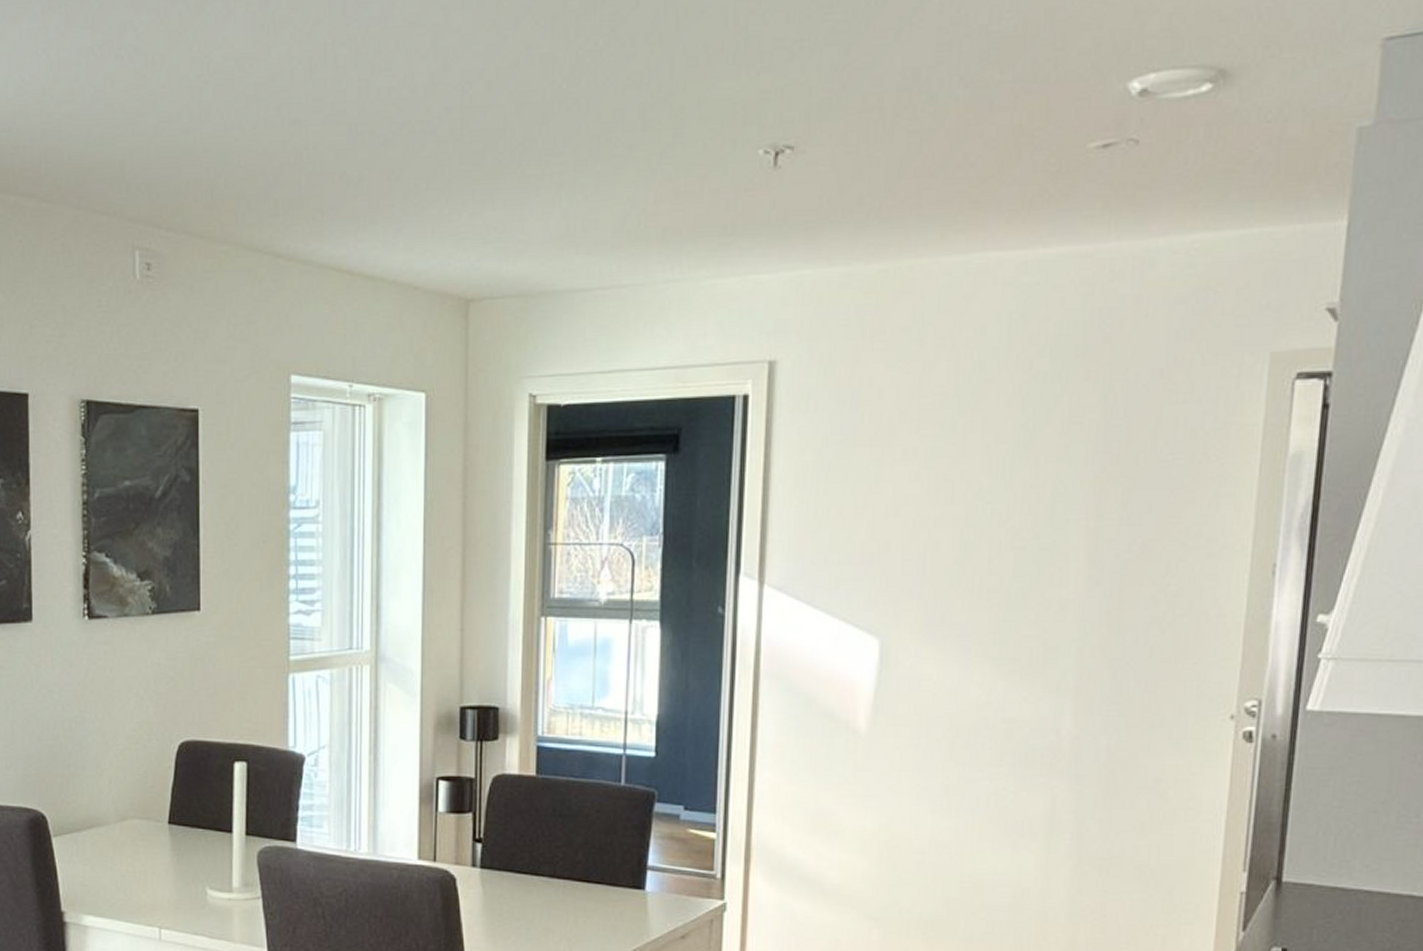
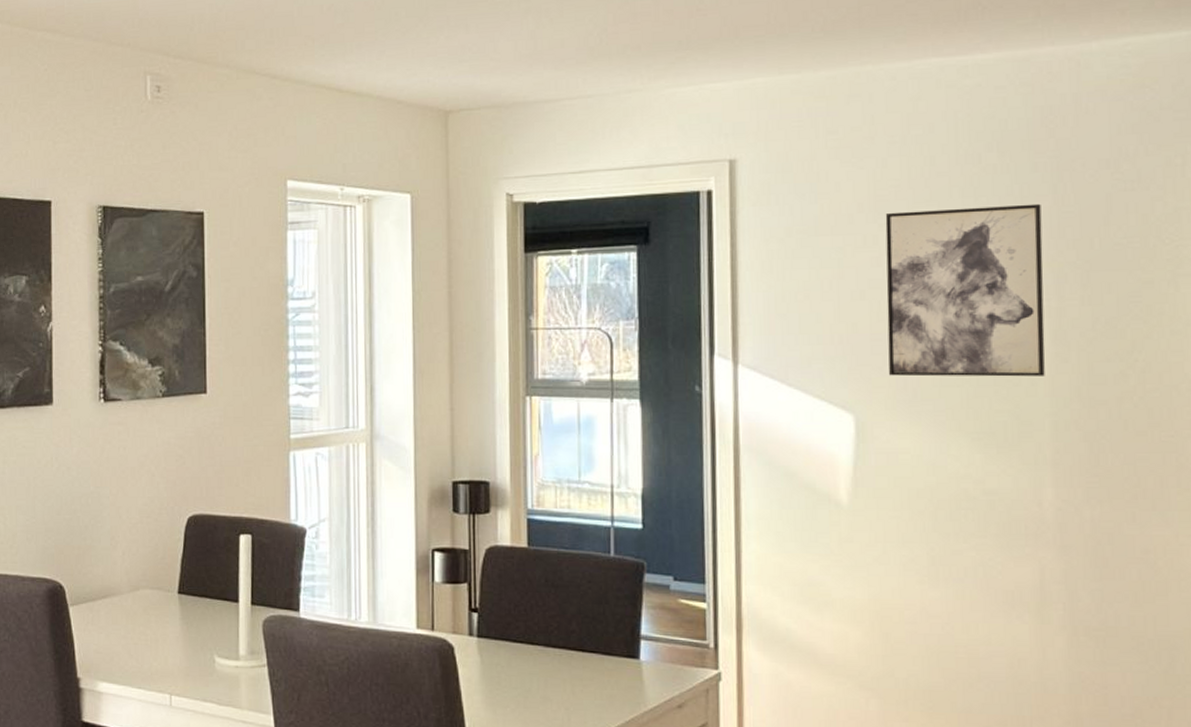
wall art: none [917,415,1089,600] -> present [885,203,1045,377]

